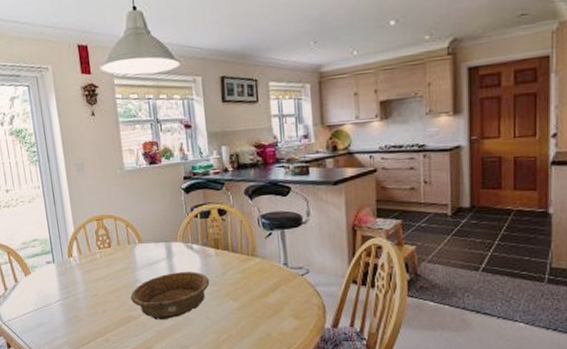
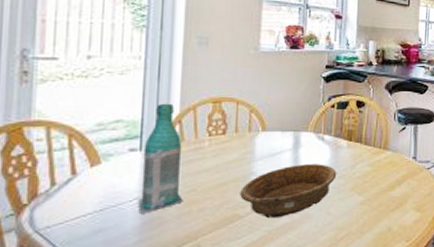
bottle: none [55,223,90,313] -> present [138,103,183,214]

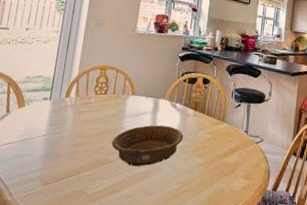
bottle: present [138,103,183,214] -> none [43,66,77,148]

